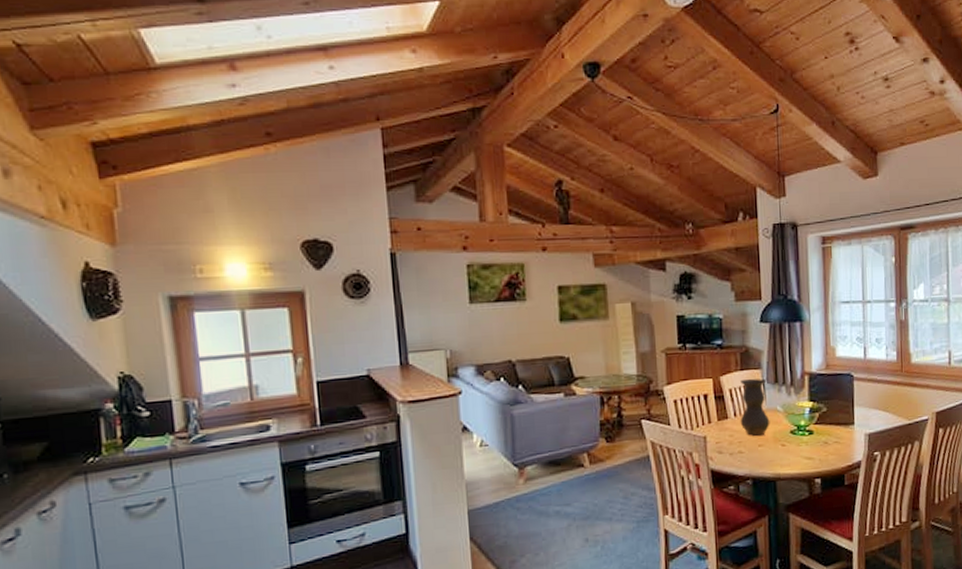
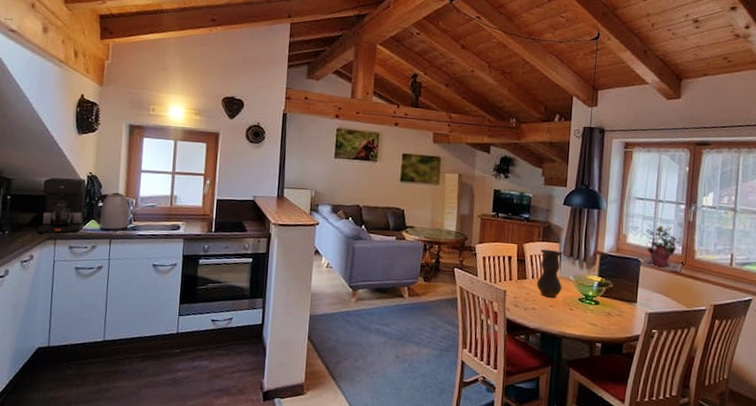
coffee maker: none [49,382,127,469] -> present [36,177,86,234]
kettle: none [134,394,194,451] -> present [92,192,129,232]
potted flower: none [854,329,899,383] -> present [640,225,683,273]

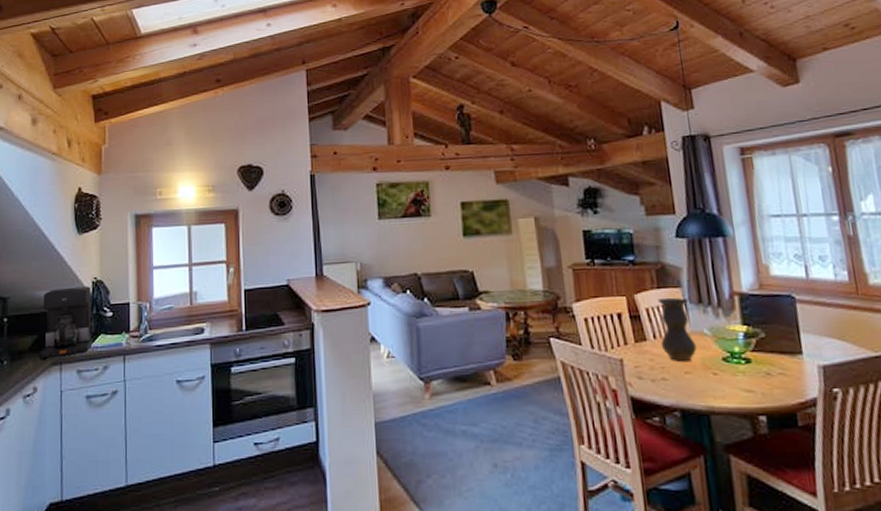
kettle: present [92,192,129,232] -> none [101,297,144,347]
potted flower: present [640,225,683,273] -> none [795,245,855,307]

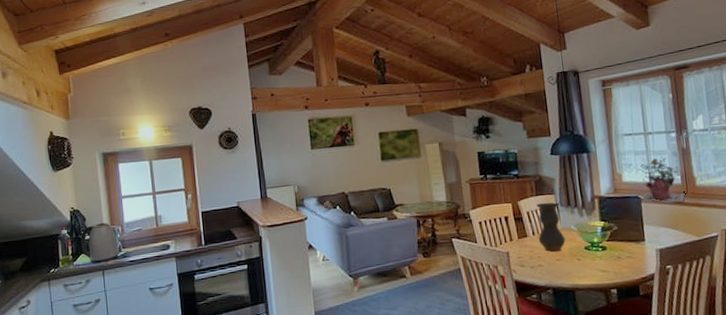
coffee maker: present [38,286,93,359] -> none [27,215,75,277]
kettle: none [101,297,144,347] -> present [80,222,119,264]
potted flower: none [795,245,855,307] -> present [641,156,685,204]

